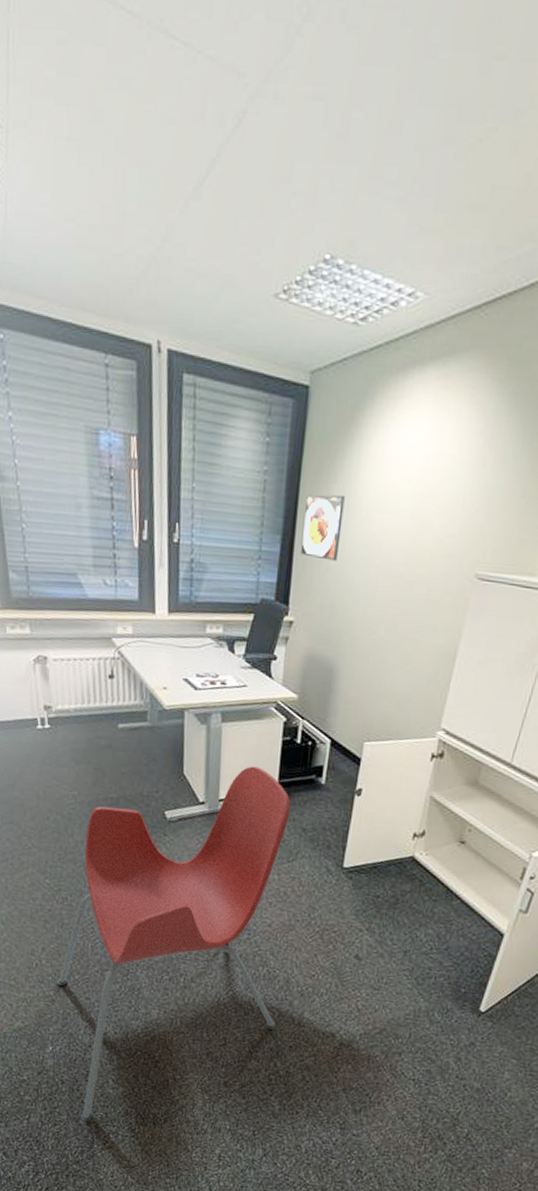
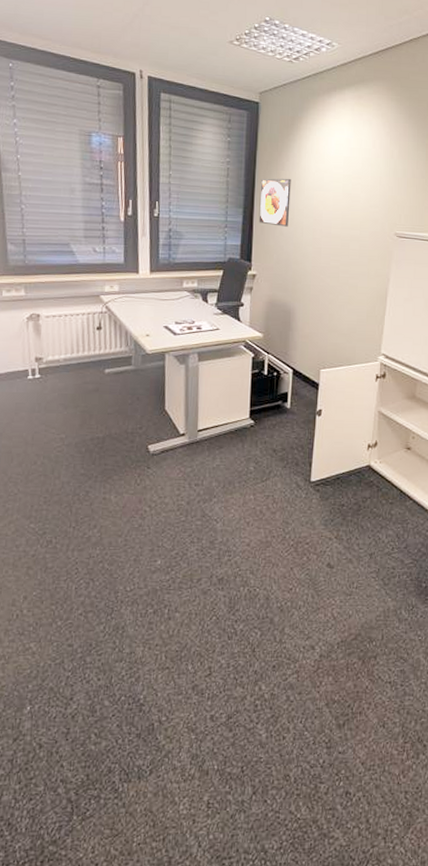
armchair: present [57,766,291,1122] -> none [39,397,262,790]

